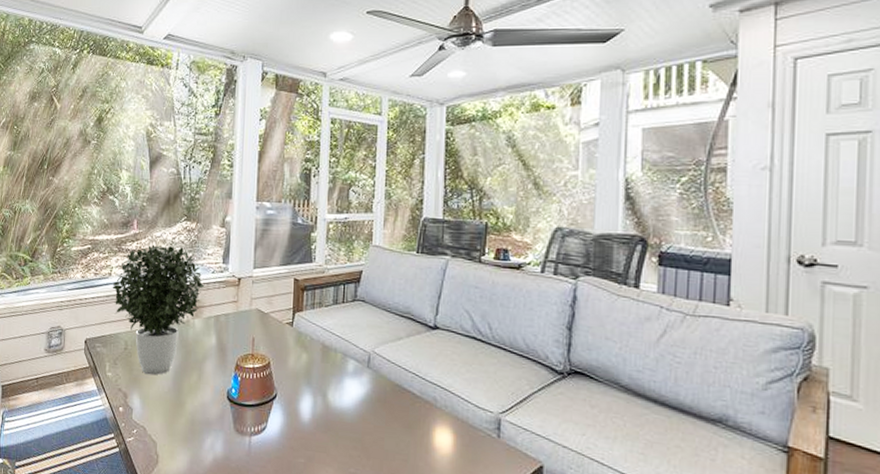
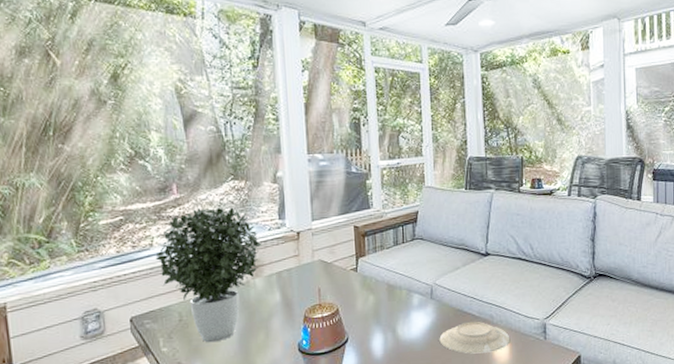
plate: none [372,400,456,440] -> present [439,321,511,354]

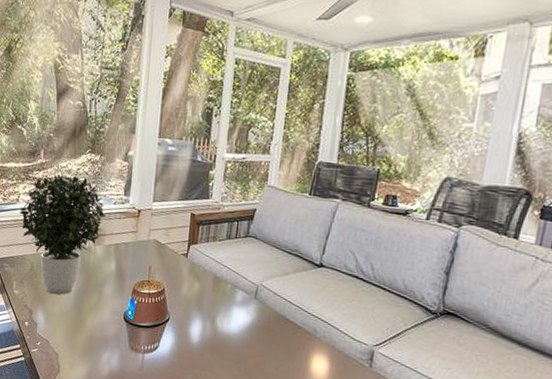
plate: present [439,321,511,354] -> none [256,329,332,366]

